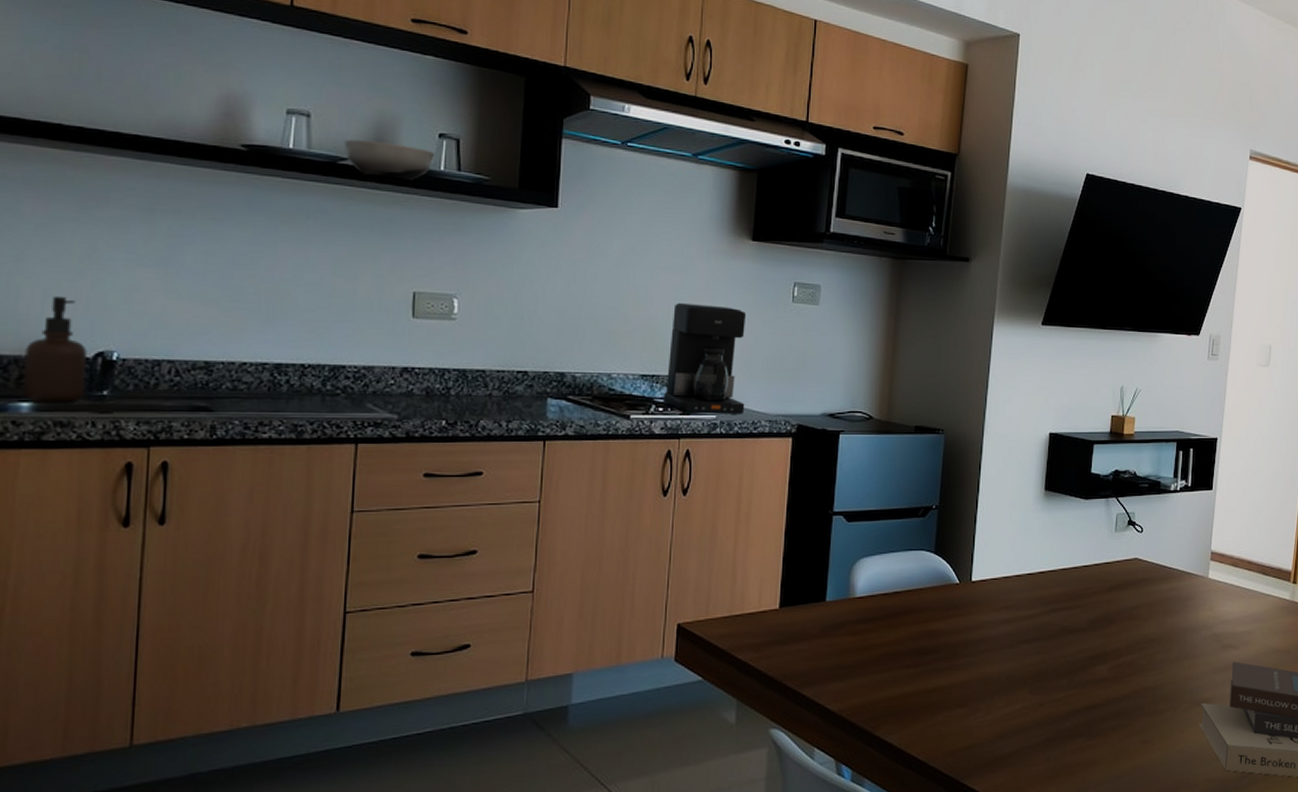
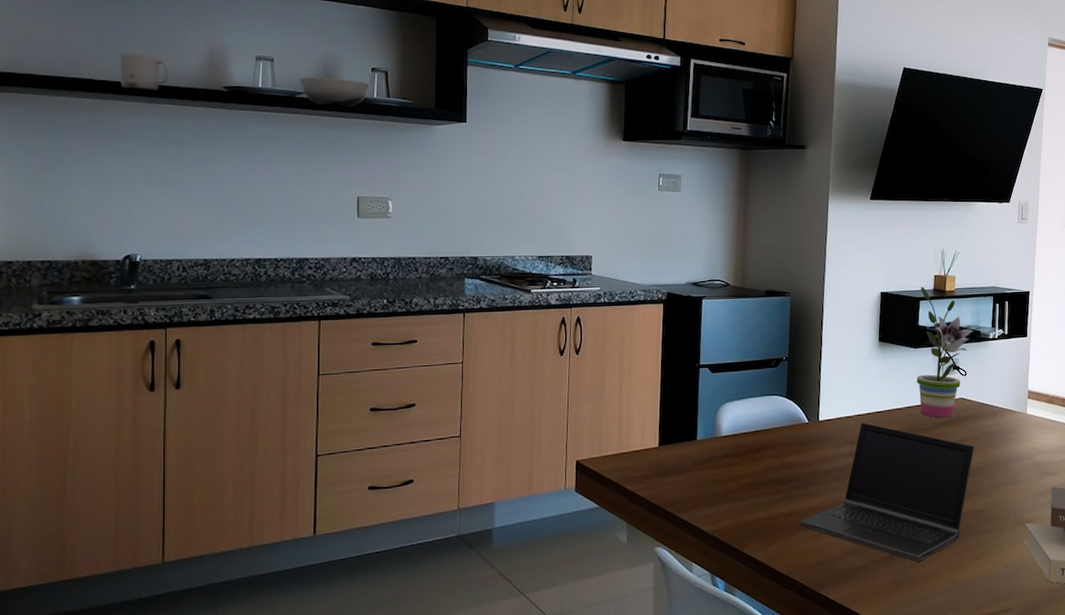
soap dispenser: present [23,295,87,404] -> none [74,213,118,297]
mug: none [101,94,170,145] -> present [119,54,170,91]
coffee maker: present [663,302,747,416] -> none [557,195,623,287]
laptop computer: none [943,584,1149,748] -> present [799,422,975,562]
potted plant: none [1086,428,1152,581] -> present [917,287,973,418]

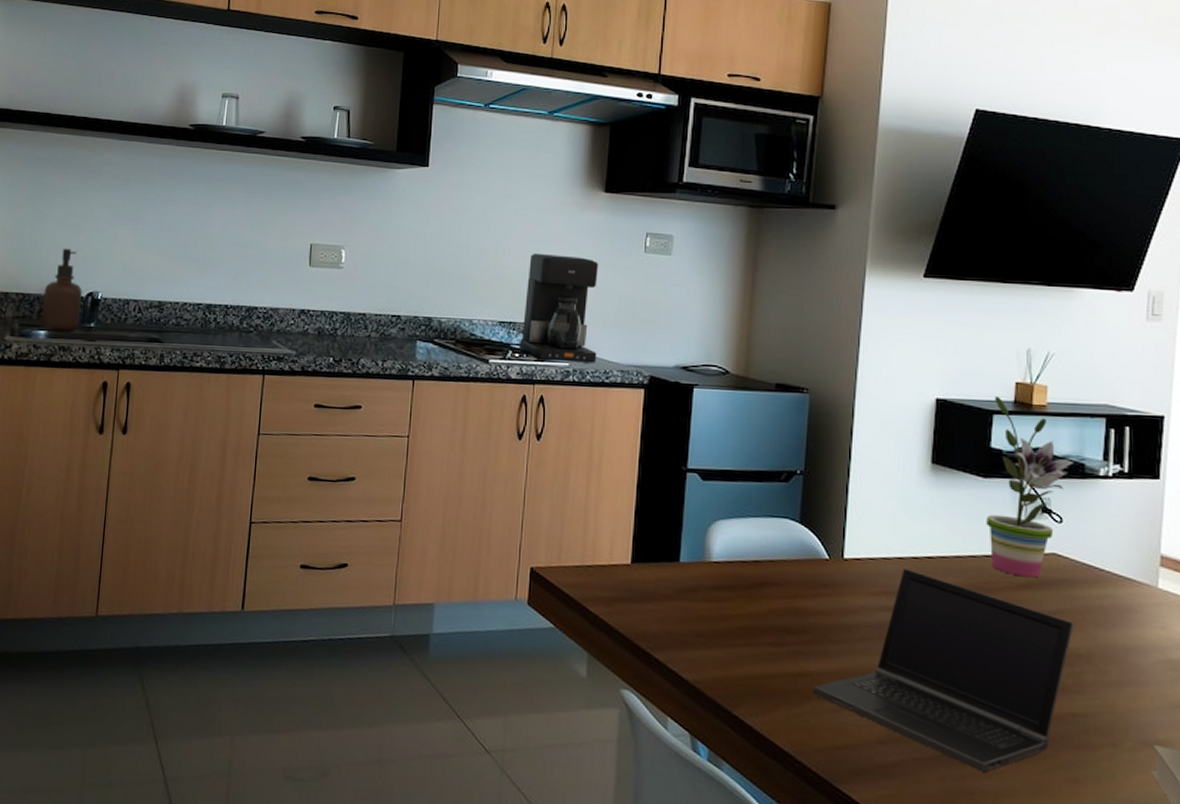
soap dispenser: none [74,213,118,297] -> present [41,248,82,333]
mug: present [119,54,170,91] -> none [98,91,143,128]
bowl: present [299,77,369,108] -> none [262,115,330,148]
coffee maker: none [557,195,623,287] -> present [519,253,599,364]

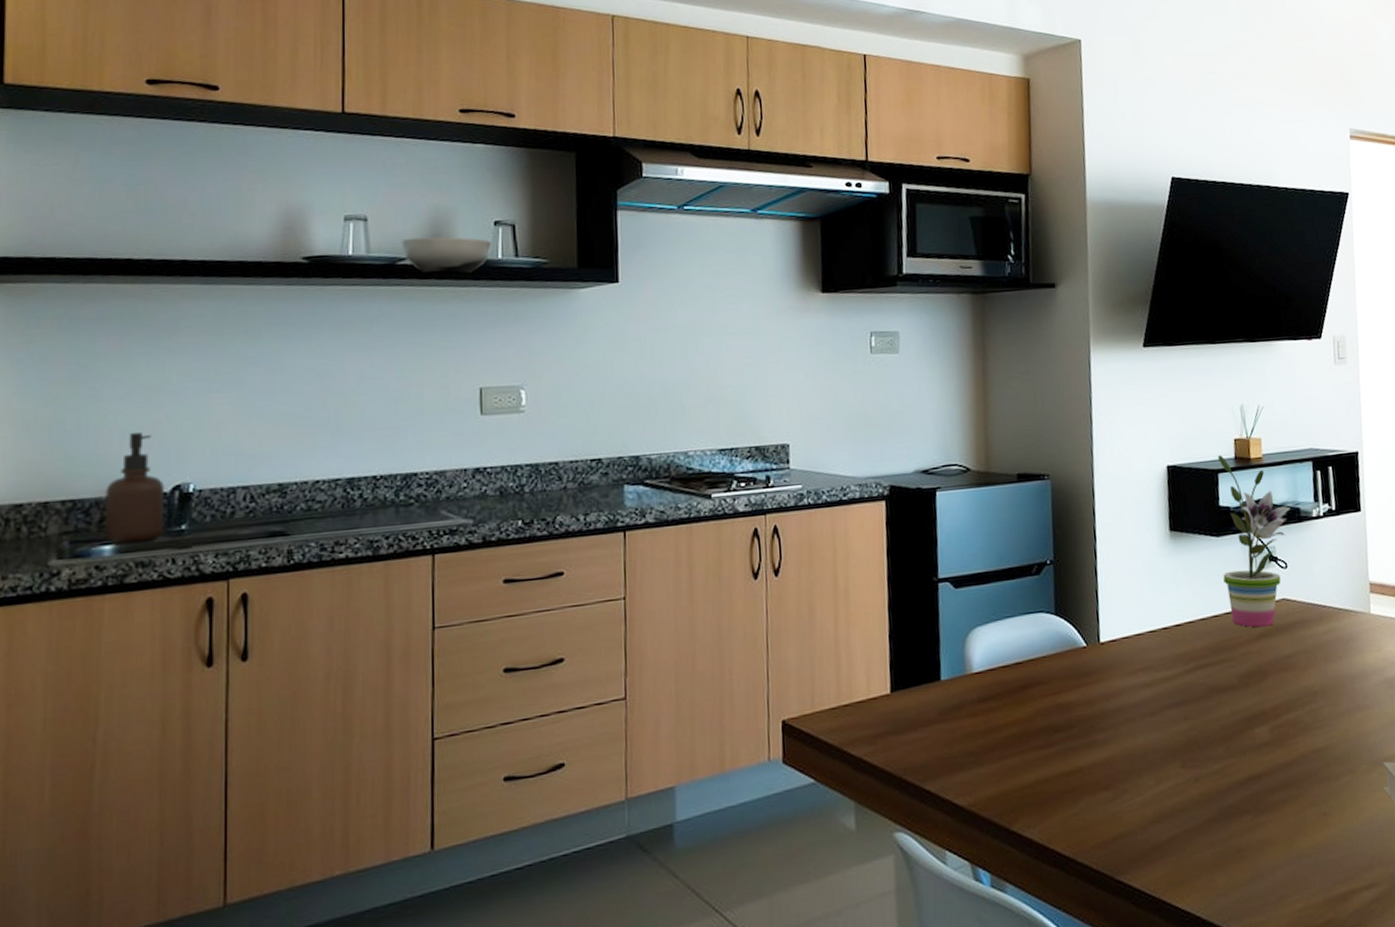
bowl: none [262,115,330,148] -> present [401,236,492,275]
coffee maker: present [519,253,599,364] -> none [744,366,832,487]
laptop computer: present [812,568,1075,772] -> none [1085,640,1308,827]

